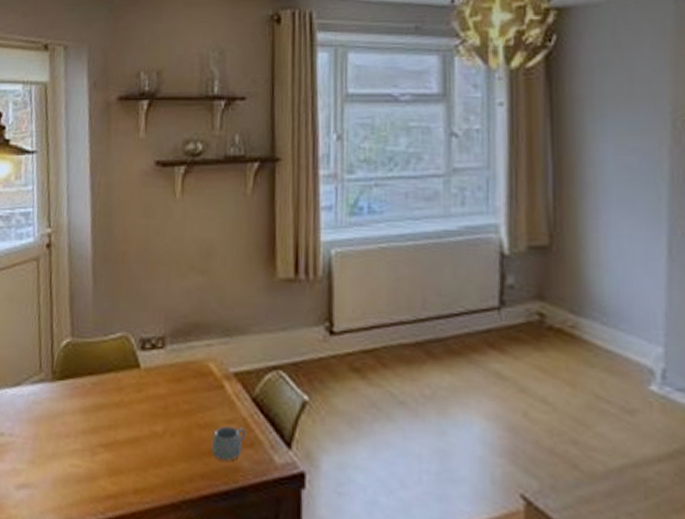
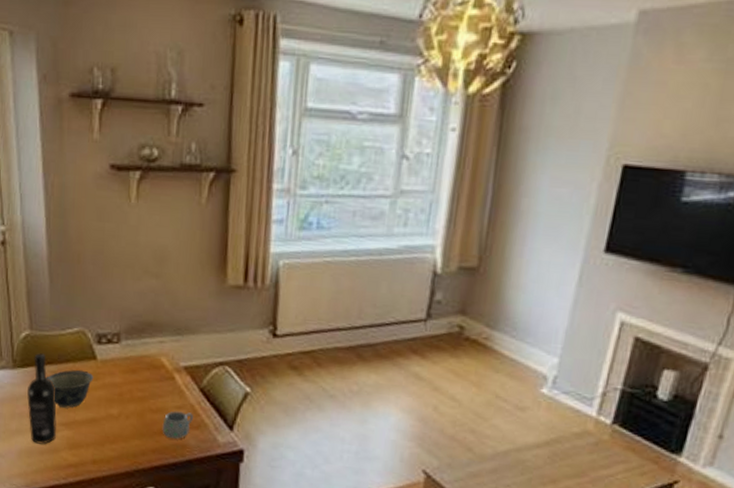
wine bottle: none [65,363,97,471] -> present [27,353,57,444]
bowl: none [86,380,137,426] -> present [46,369,94,409]

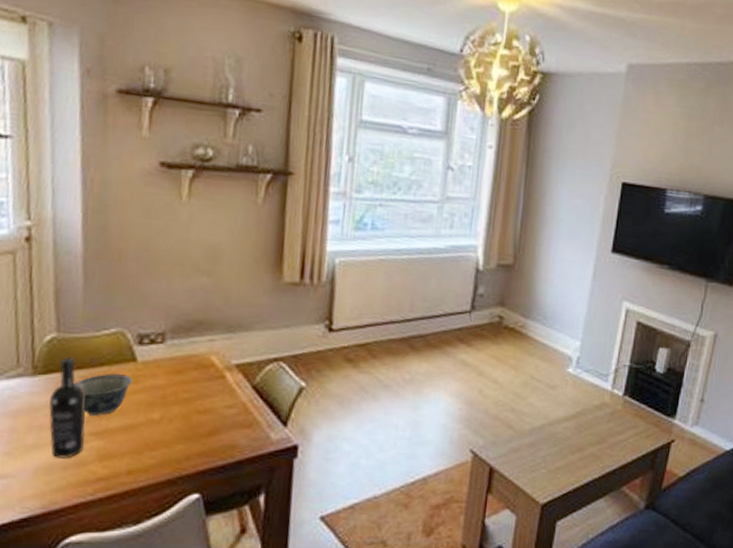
mug: present [162,411,193,439] -> none [209,410,245,439]

